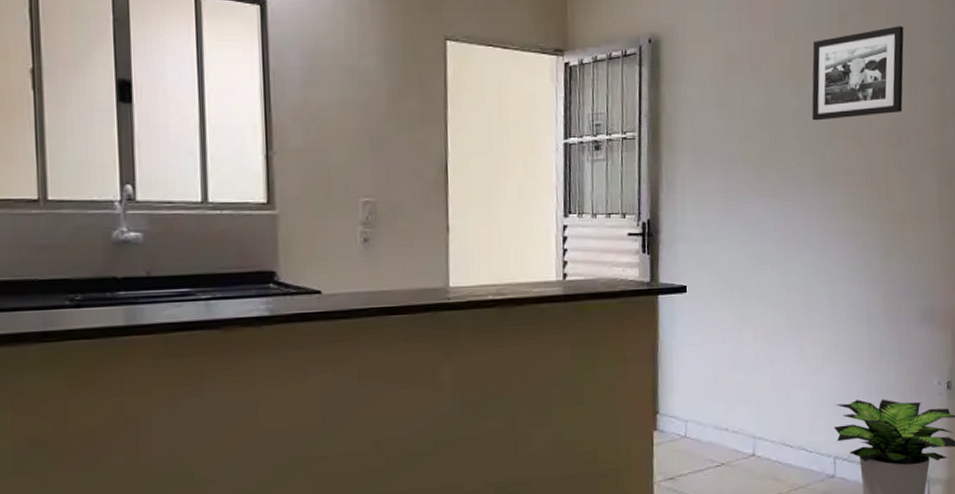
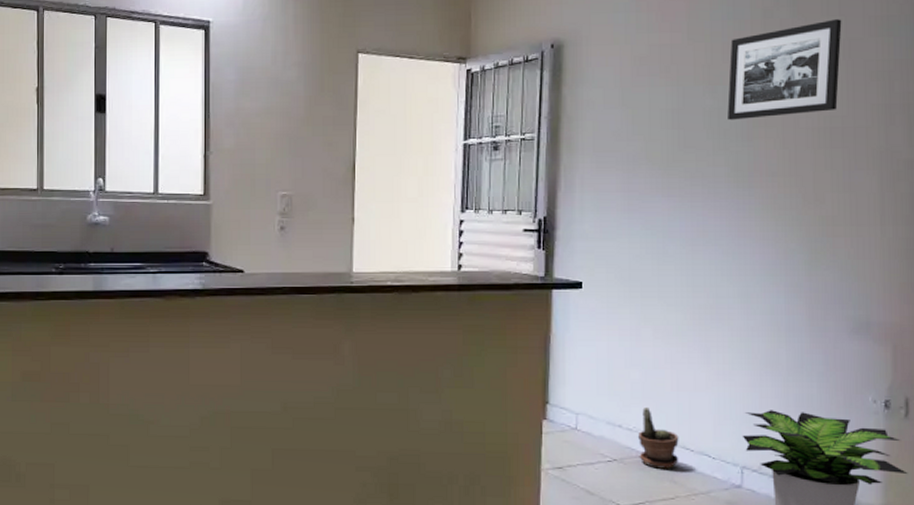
potted plant: none [742,407,781,468] -> present [637,406,679,469]

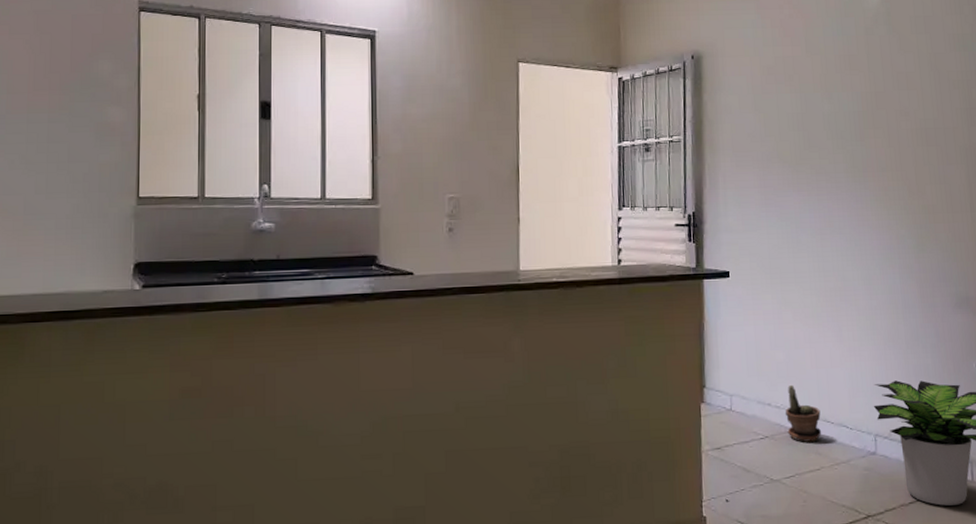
picture frame: present [727,19,842,121] -> none [841,36,930,123]

